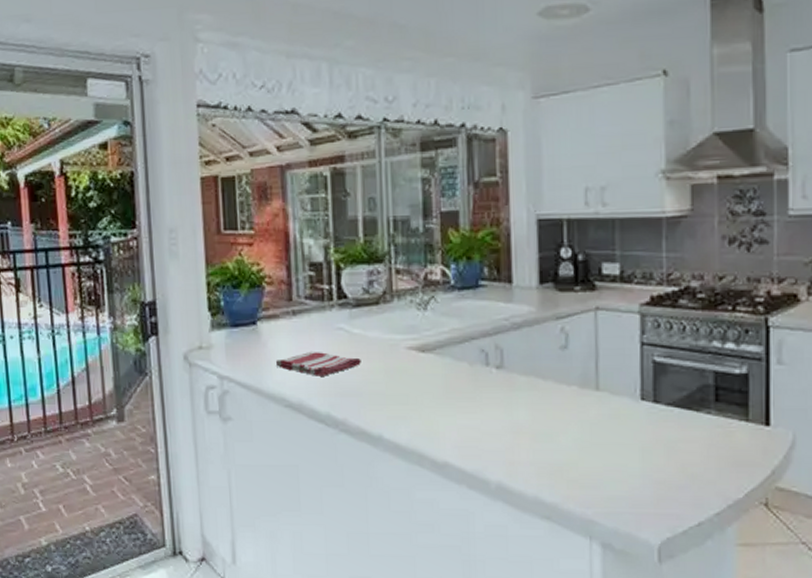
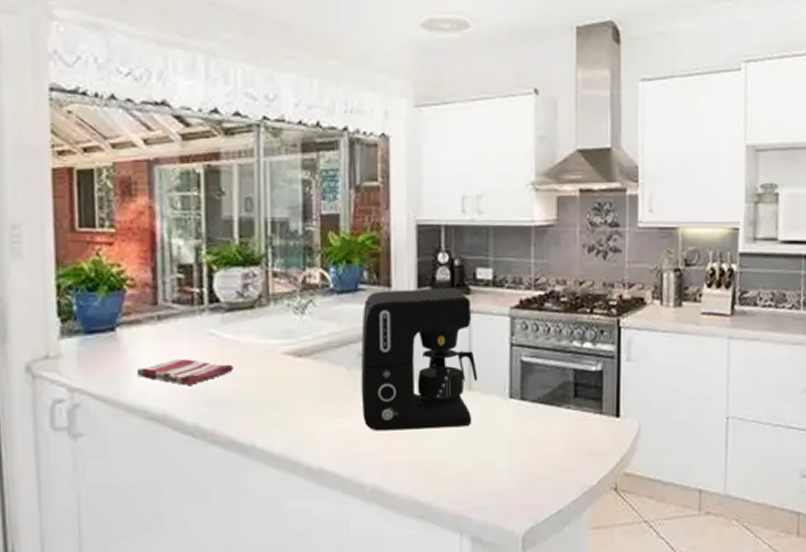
coffee maker: none [483,283,606,428] -> present [361,288,478,431]

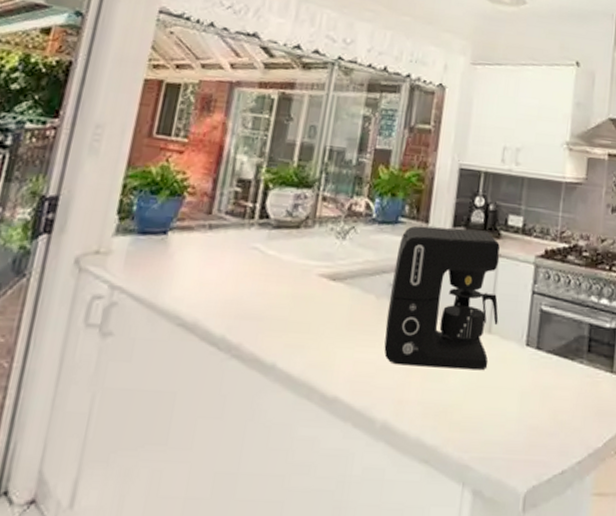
dish towel: present [136,358,233,386] -> none [178,268,270,297]

